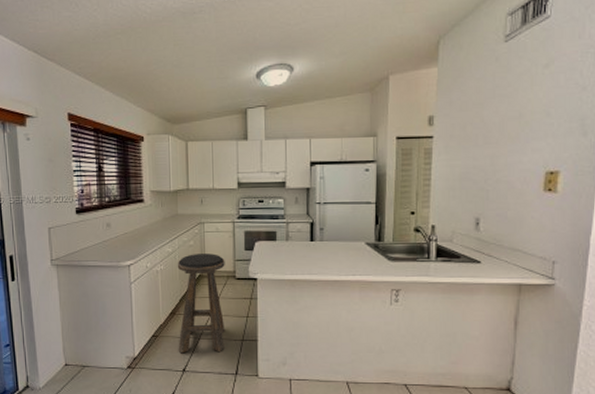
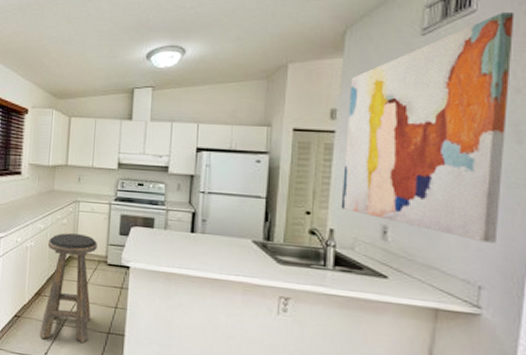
wall art: none [440,17,582,224] -> present [341,13,515,244]

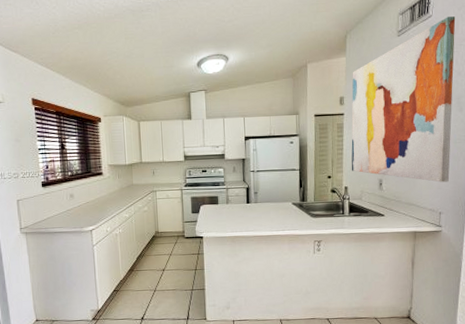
stool: present [39,233,98,342] -> none [133,217,177,304]

